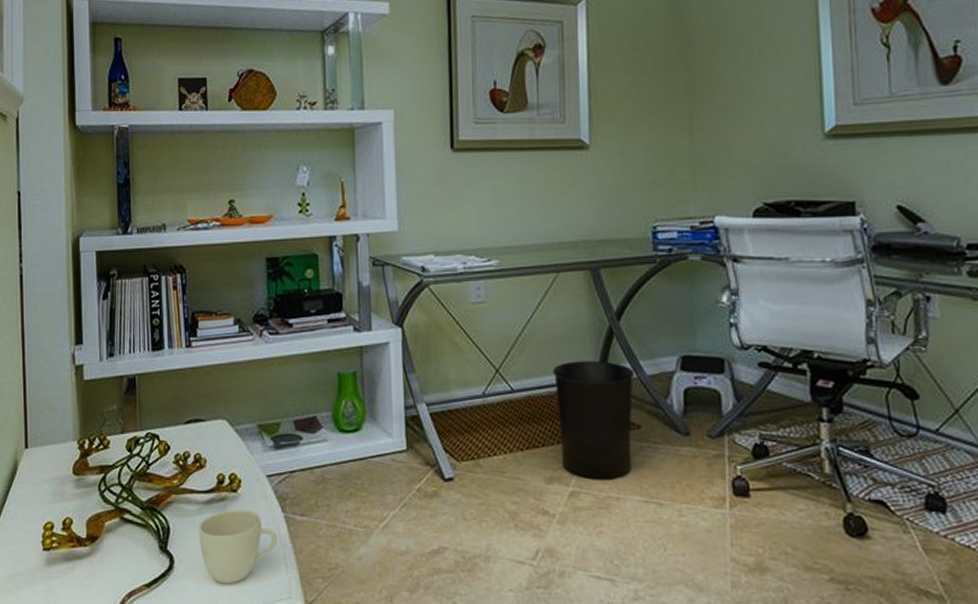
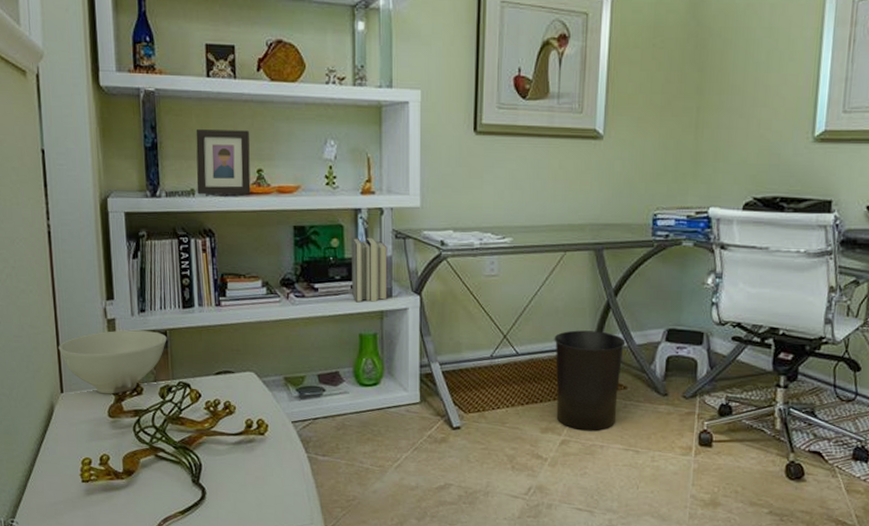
bowl: none [25,377,136,449] -> present [58,330,167,395]
picture frame: none [168,161,222,229] -> present [196,129,251,196]
cup: present [198,509,277,584] -> none [228,450,301,512]
books: none [327,266,367,338] -> present [352,237,388,303]

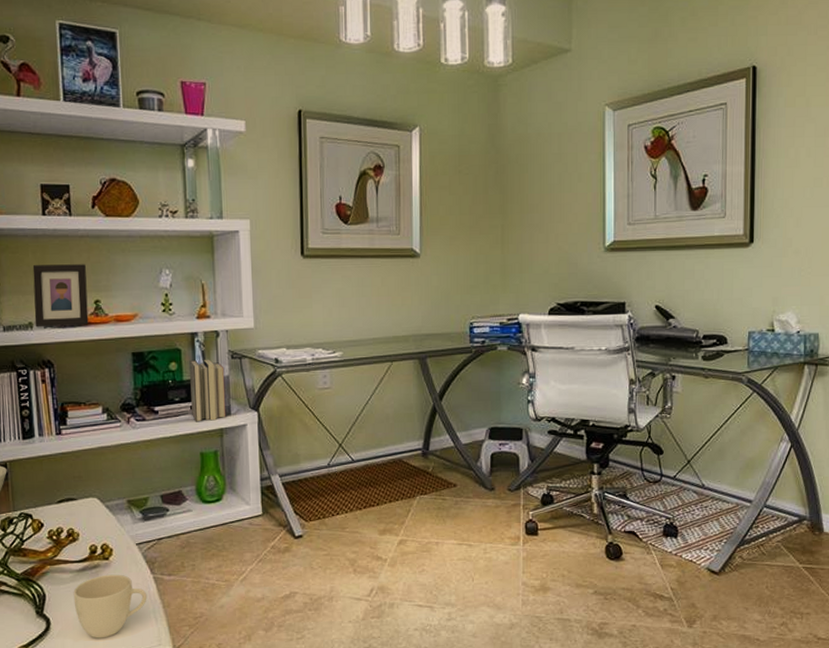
cup: none [228,450,301,512] -> present [73,574,147,639]
waste bin: present [554,330,626,431] -> none [386,434,453,530]

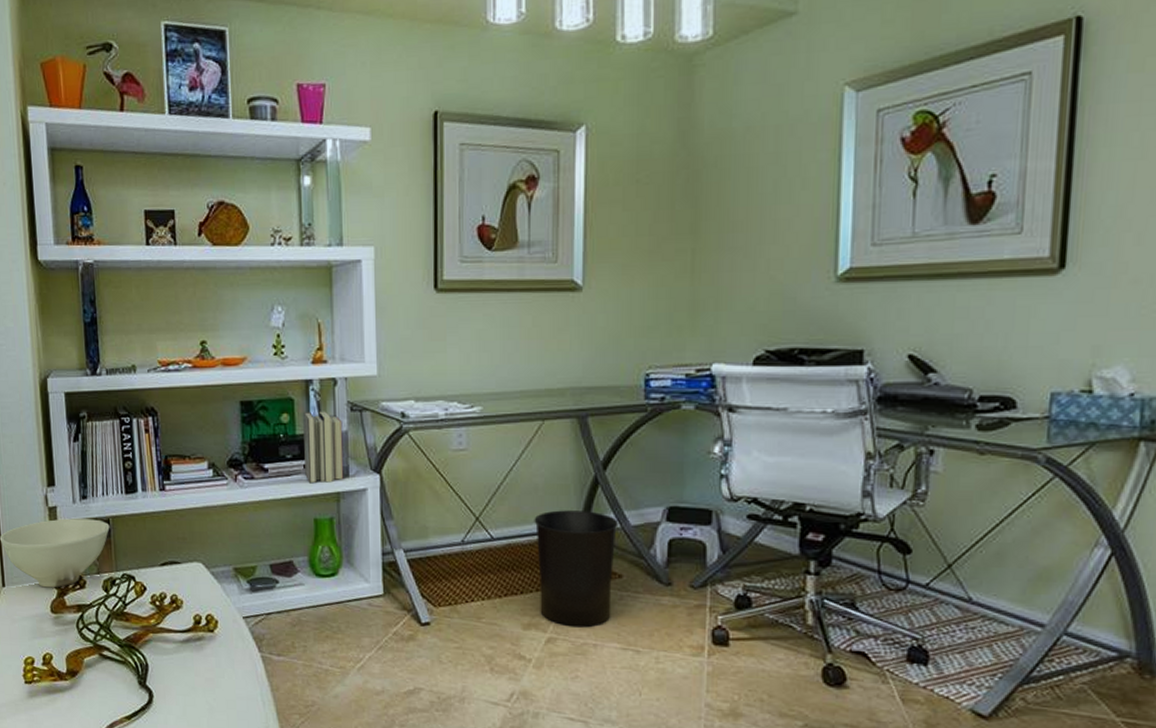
picture frame: present [32,264,89,328] -> none [136,300,194,371]
cup: present [73,574,147,639] -> none [176,648,254,718]
waste bin: none [386,434,453,530] -> present [534,510,619,627]

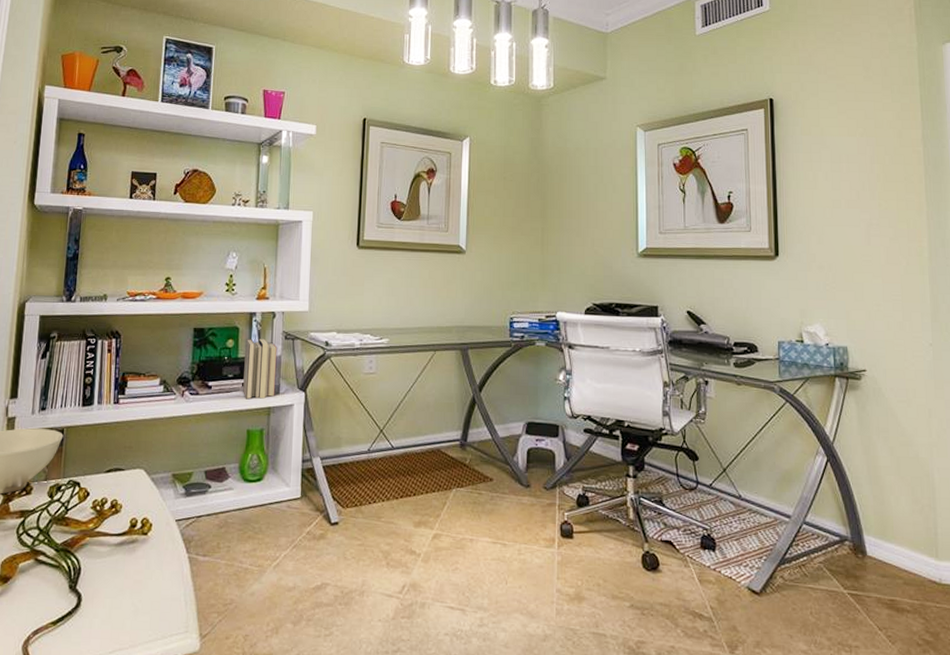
waste bin: present [534,510,619,627] -> none [426,424,490,524]

